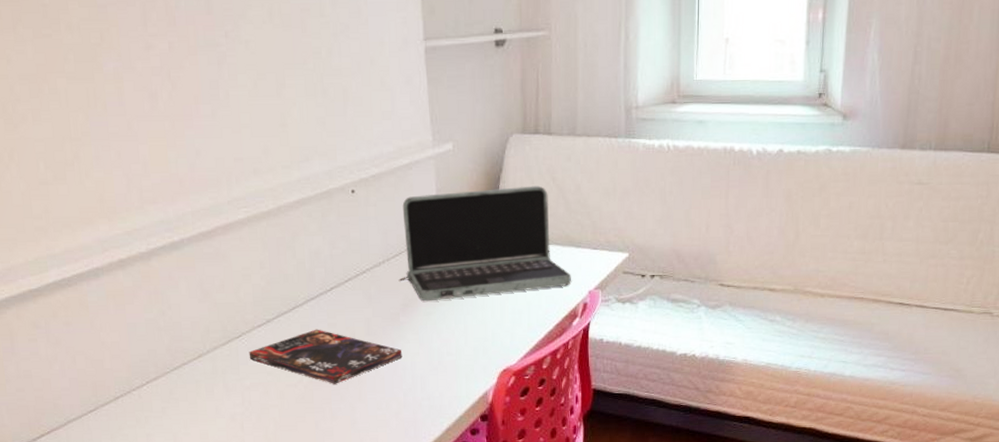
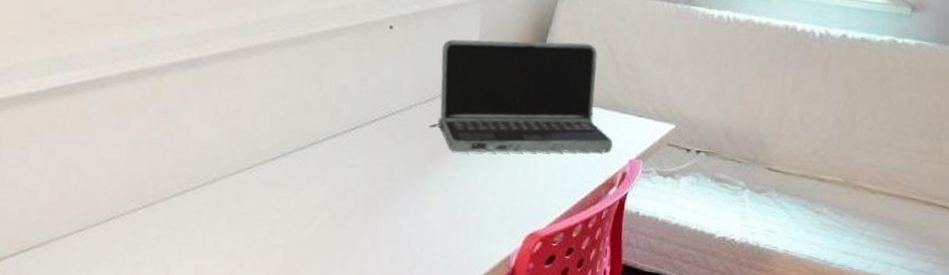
book: present [249,329,403,384] -> none [258,168,424,230]

